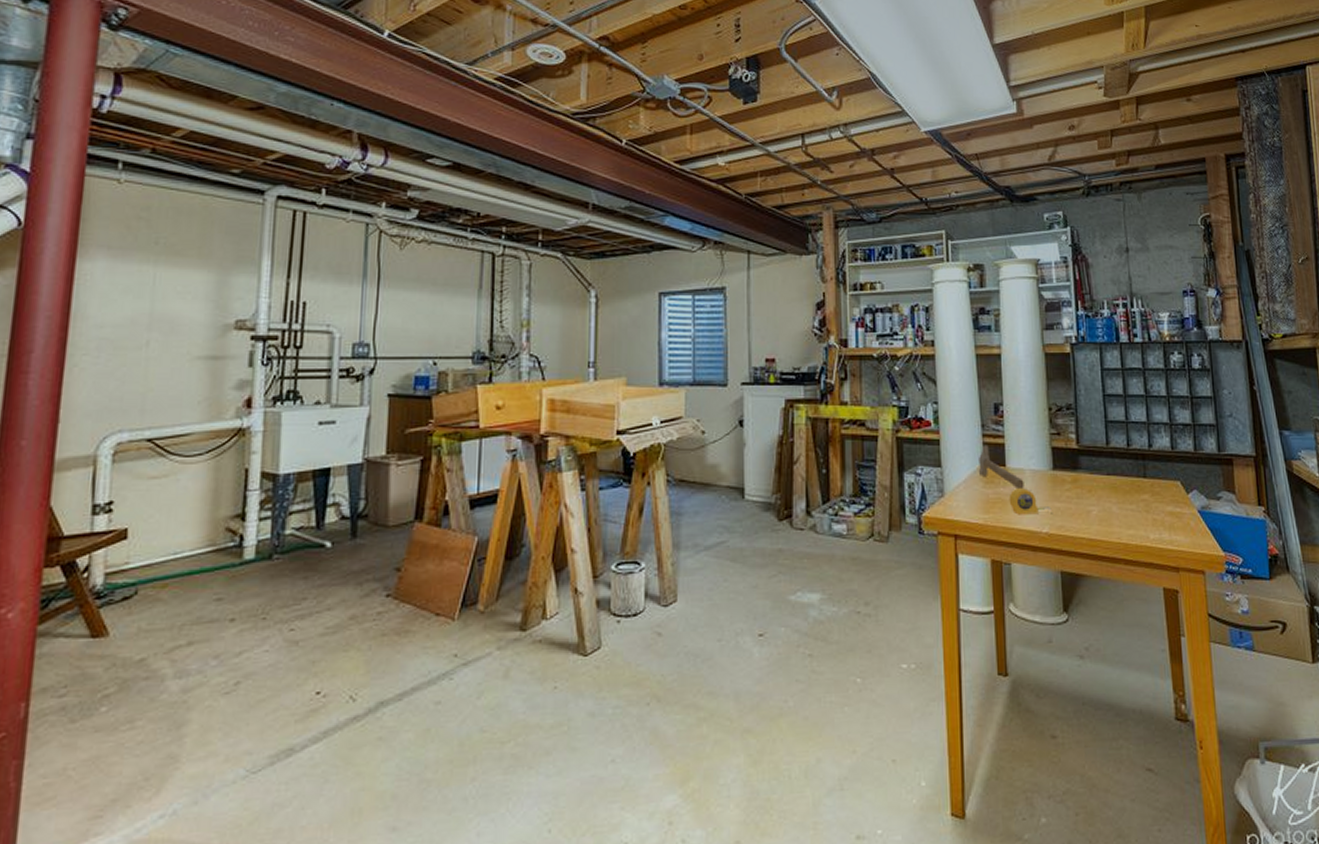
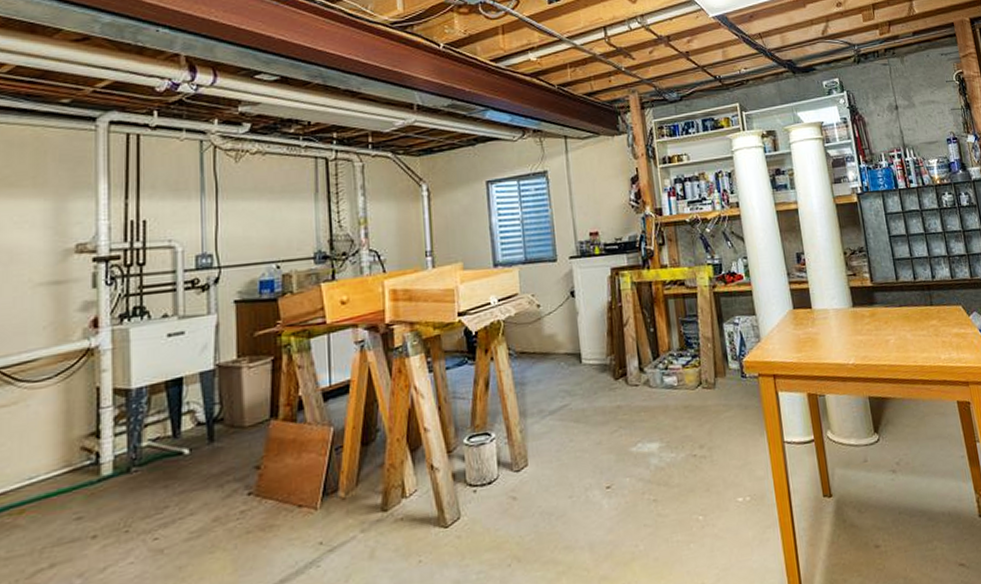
hammer: present [979,445,1024,490] -> none [788,291,830,328]
tape measure: present [1009,488,1052,515] -> none [817,326,856,351]

